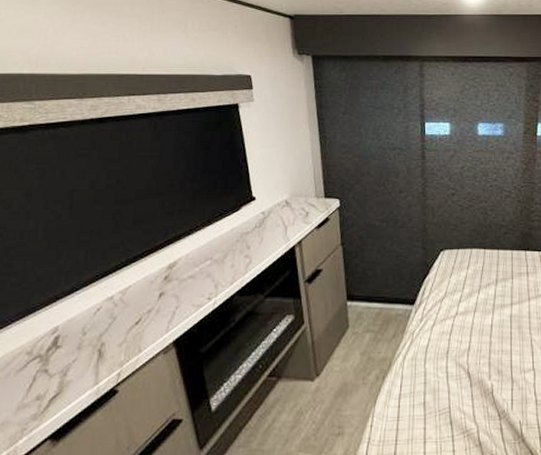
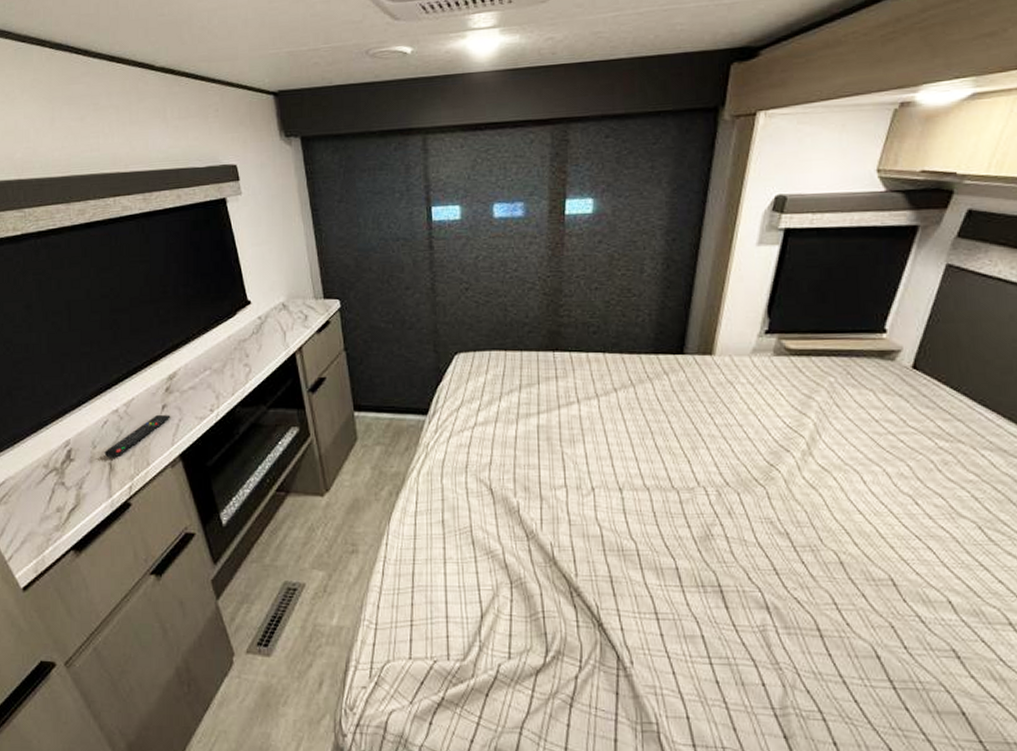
remote control: none [94,302,168,345] -> present [104,414,171,458]

